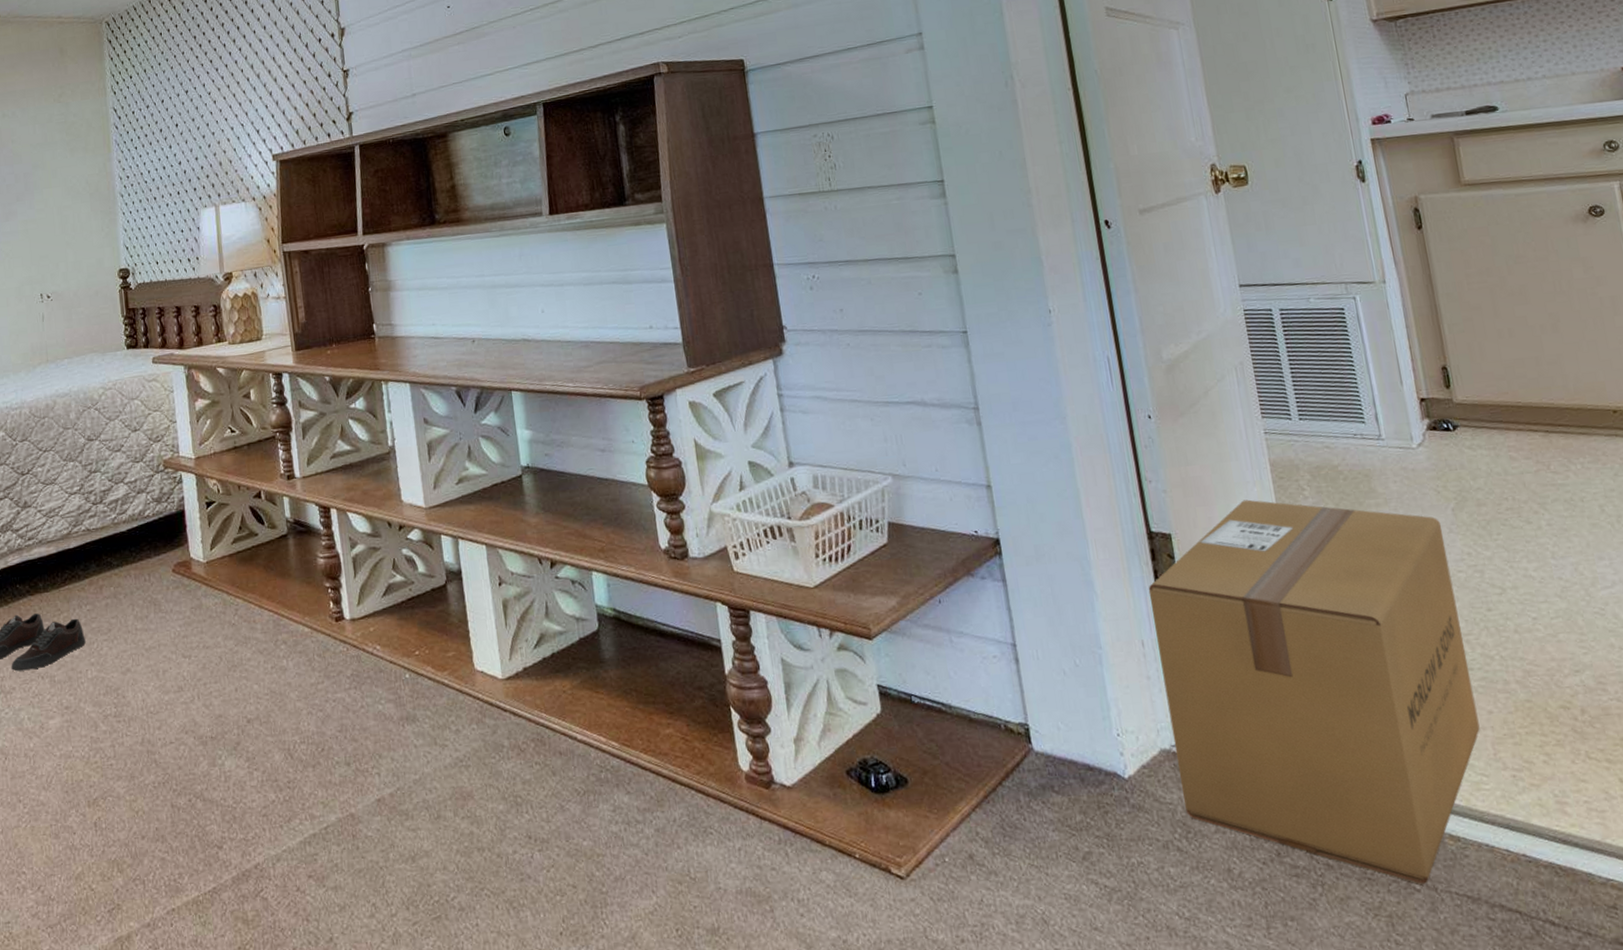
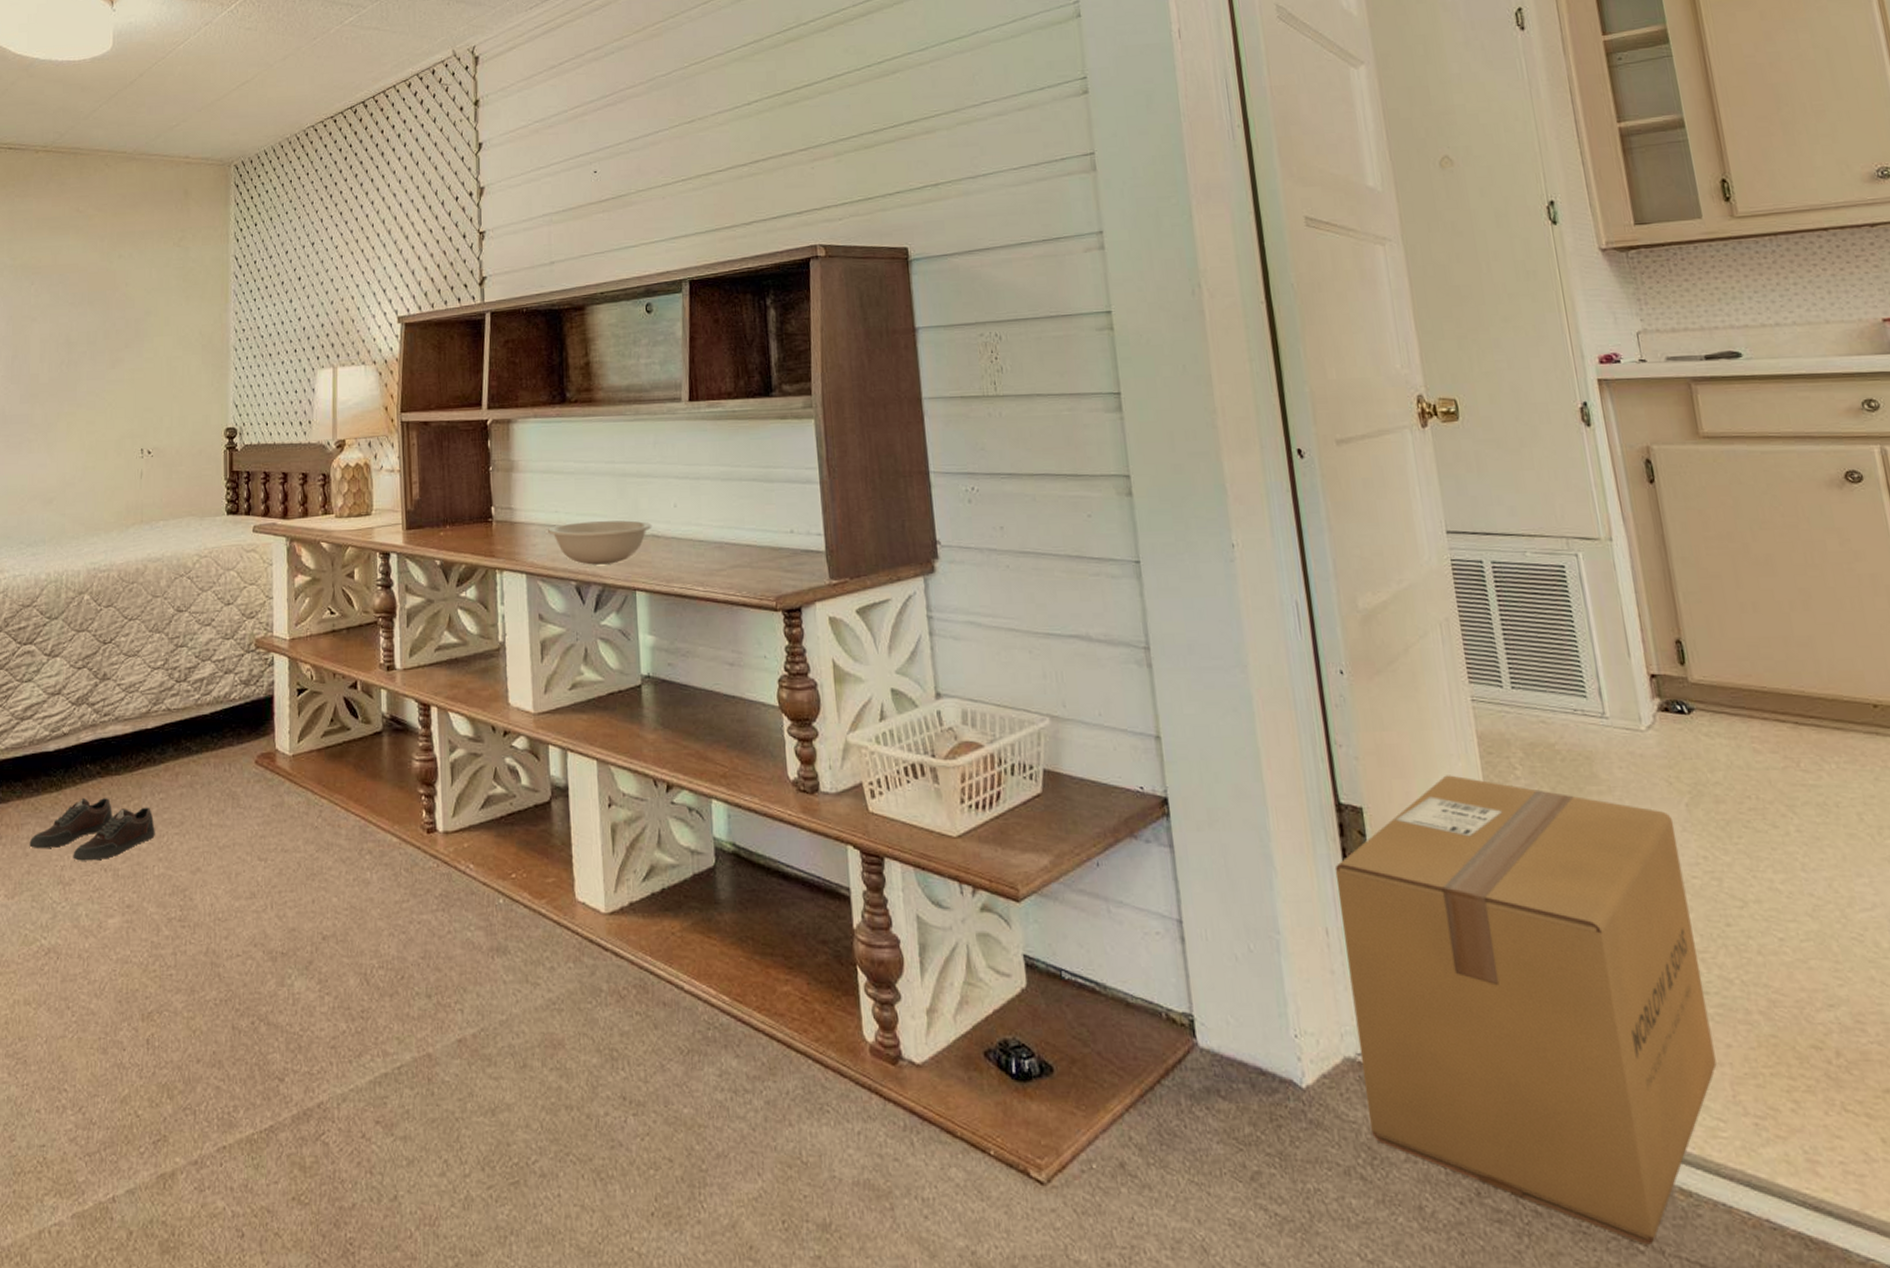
ceramic bowl: none [427,327,523,371] -> present [548,520,652,565]

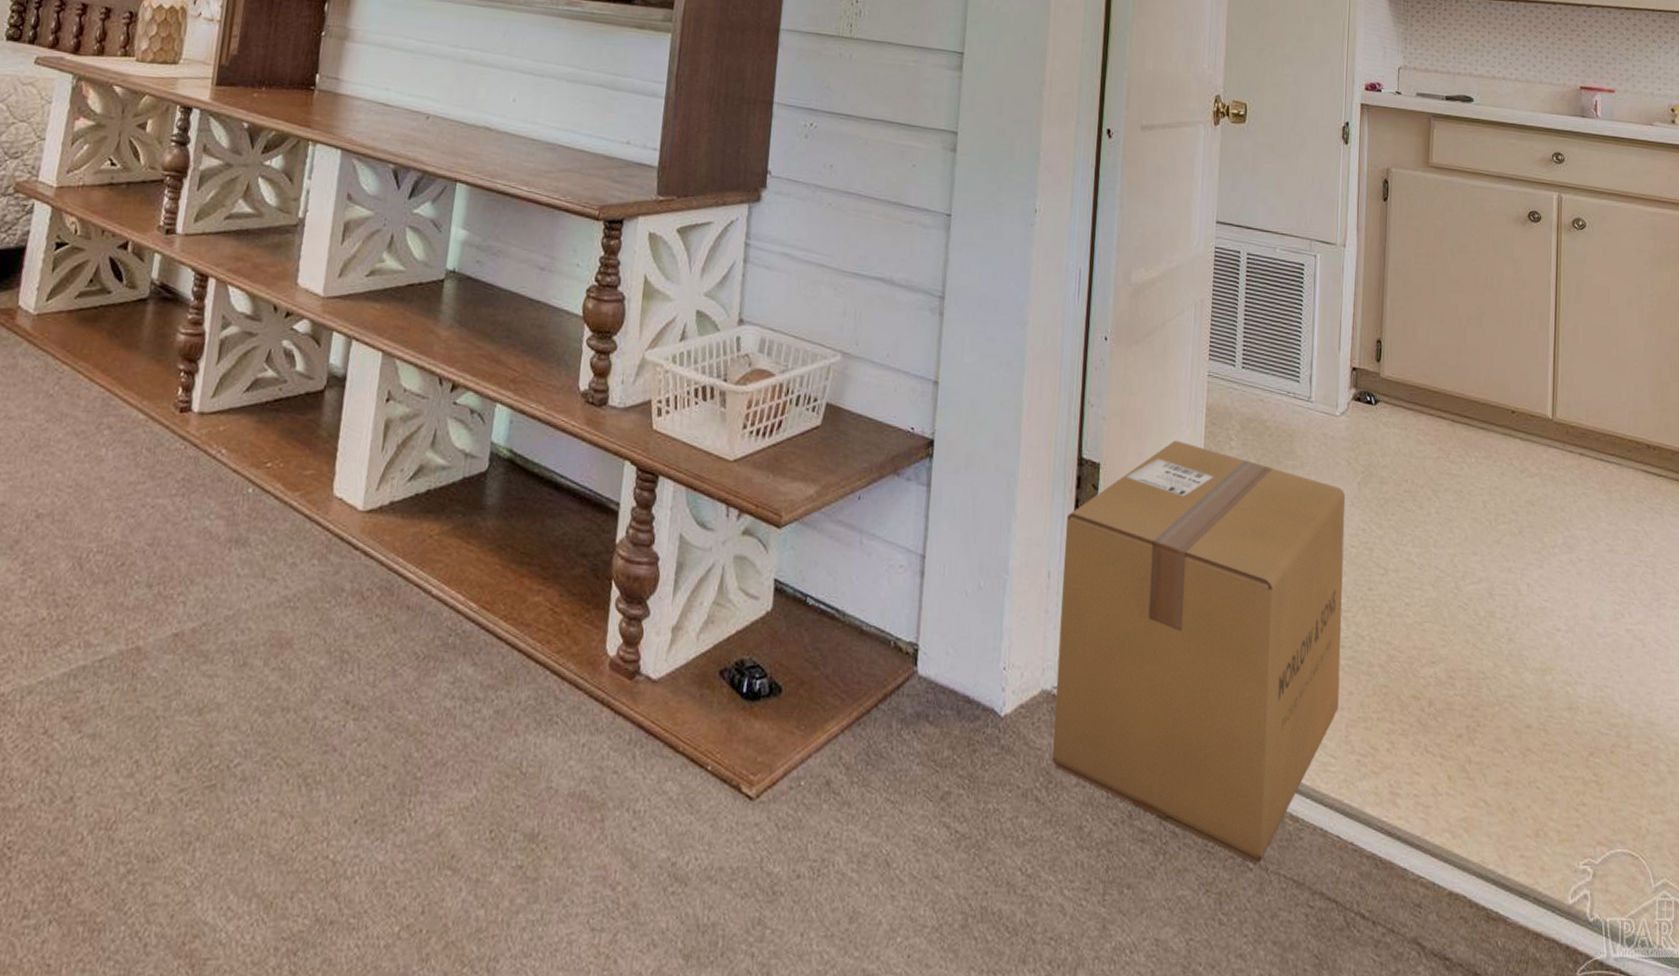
ceramic bowl: present [548,520,652,565] -> none [374,102,487,152]

